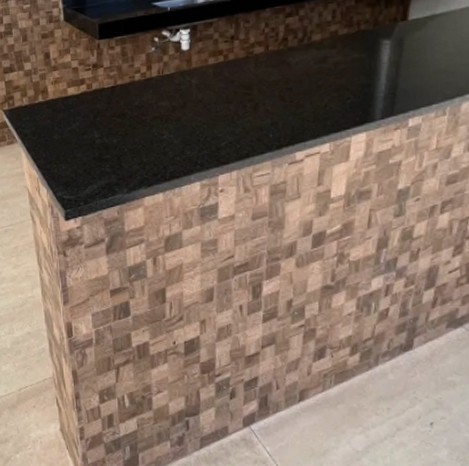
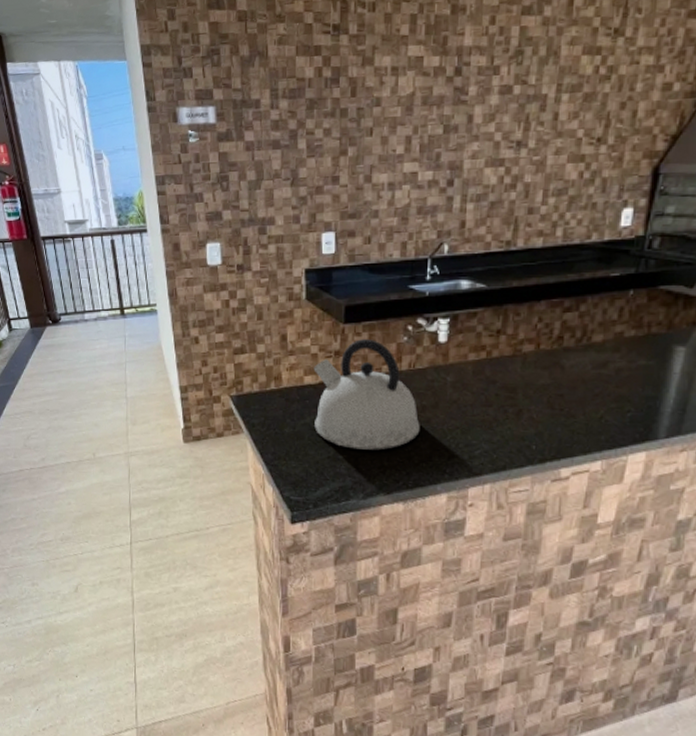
kettle: none [75,52,172,149] -> present [313,339,420,450]

